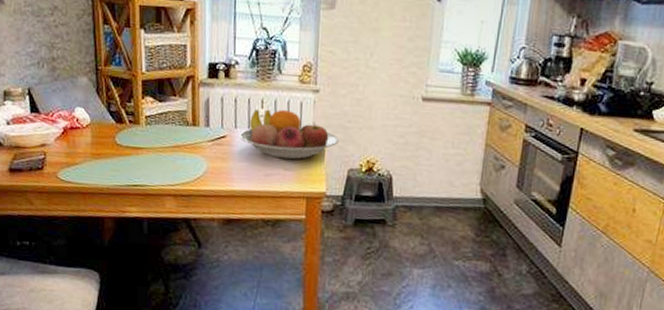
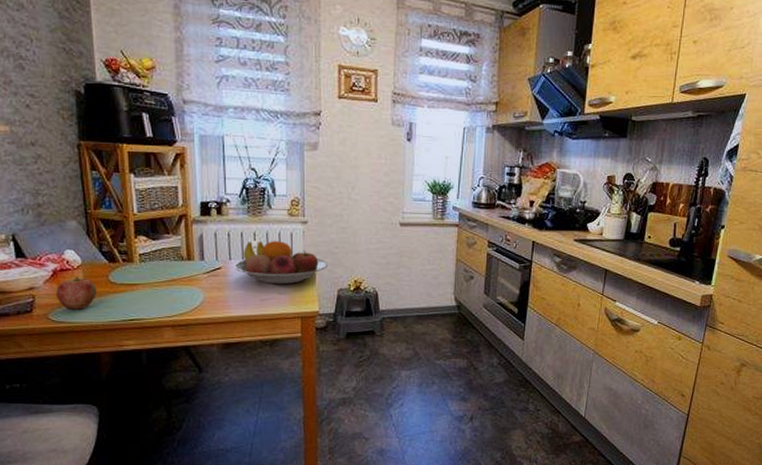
apple: none [66,135,103,171] -> present [56,276,97,310]

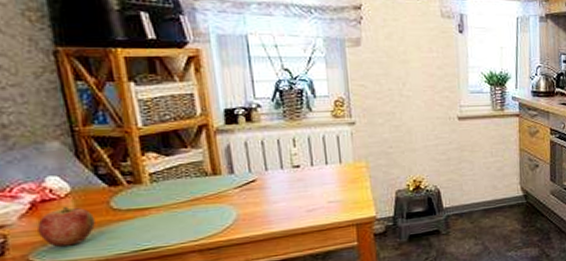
fruit bowl: present [233,241,328,285] -> none [270,145,382,193]

